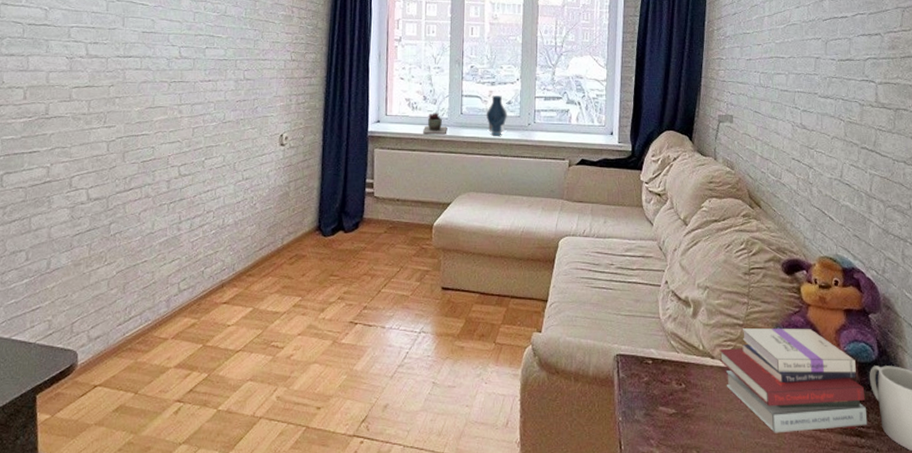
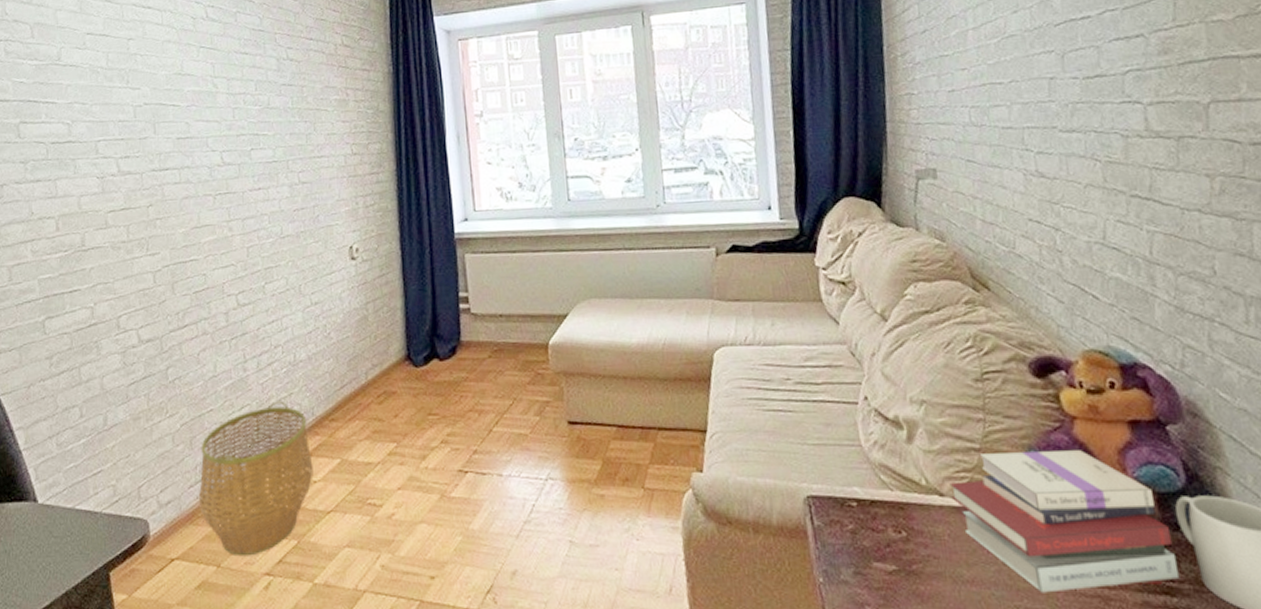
basket: none [124,257,229,385] -> present [198,401,313,556]
succulent plant: present [422,113,448,135] -> none [522,202,553,230]
vase: present [487,95,507,136] -> none [601,172,628,225]

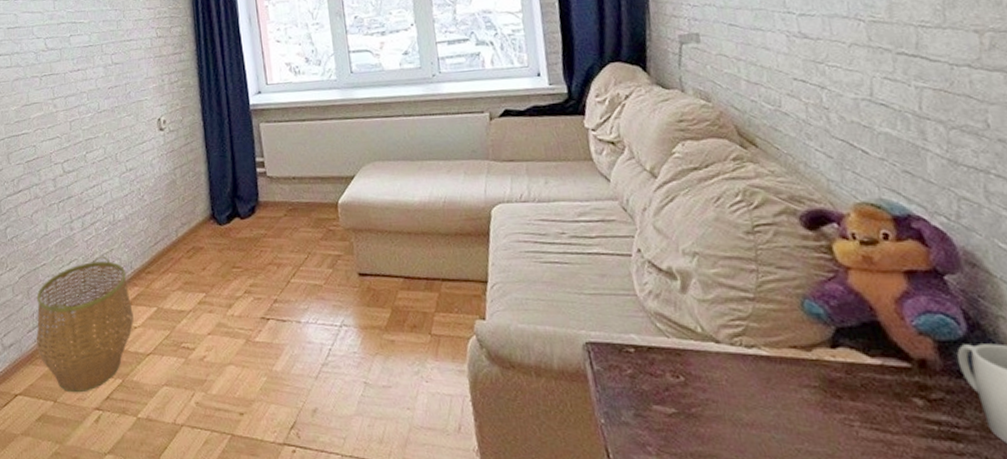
books: present [949,450,1180,593] -> none [725,299,966,437]

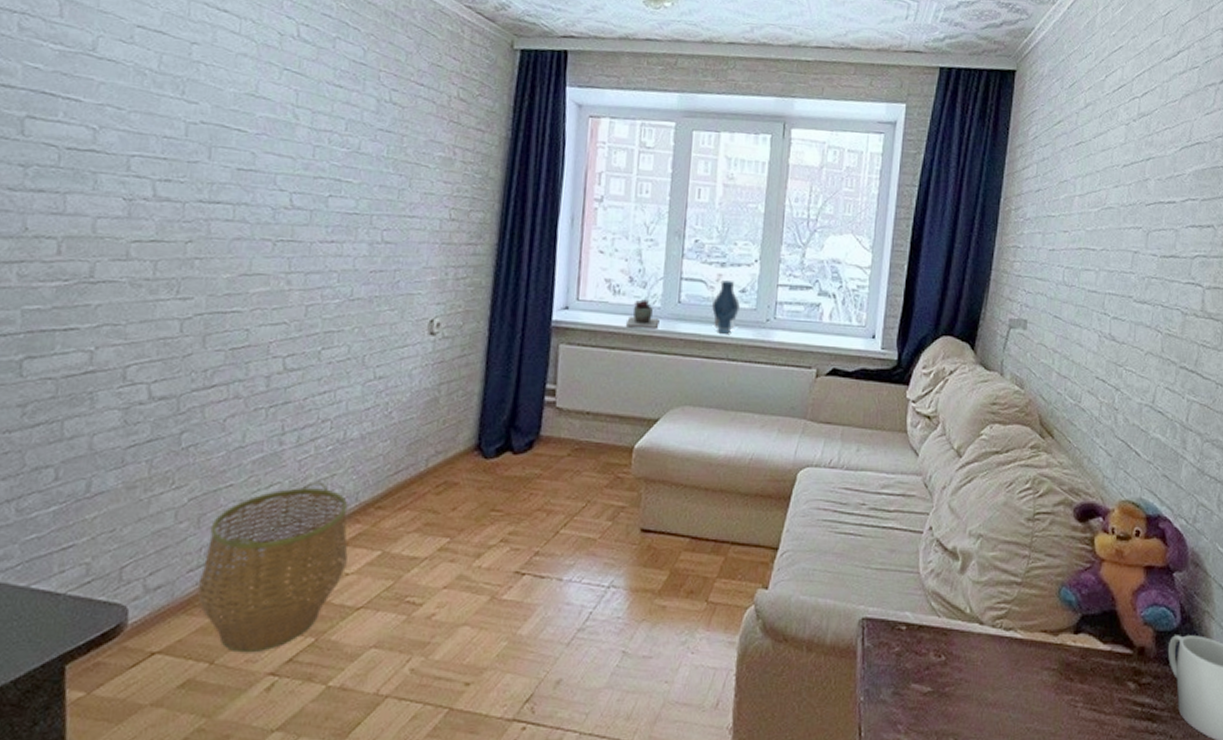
succulent plant: none [310,75,338,100] -> present [625,299,660,329]
vase: none [380,46,406,94] -> present [712,280,740,334]

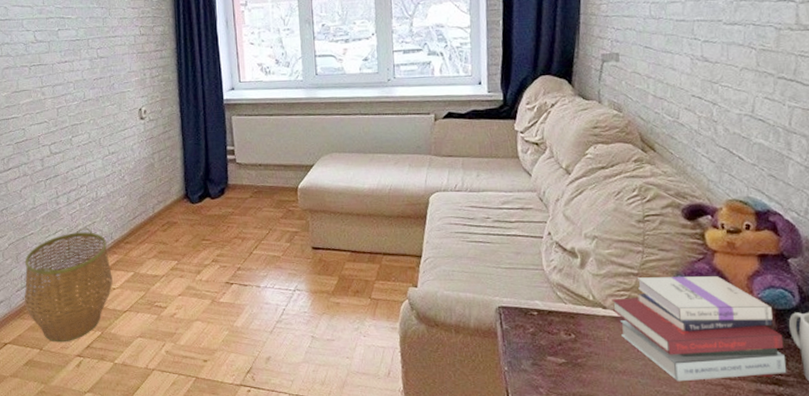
succulent plant: present [625,299,660,329] -> none [278,75,304,98]
vase: present [712,280,740,334] -> none [343,53,365,95]
books: none [989,587,1162,717] -> present [611,276,787,382]

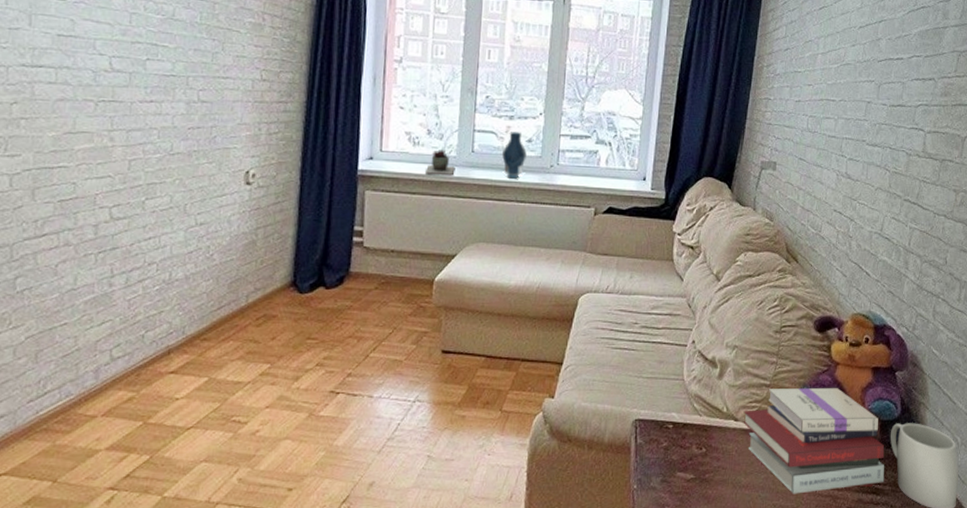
basket: present [24,227,113,343] -> none [37,318,177,471]
succulent plant: none [278,75,304,98] -> present [424,149,455,176]
vase: none [343,53,365,95] -> present [502,132,527,179]

